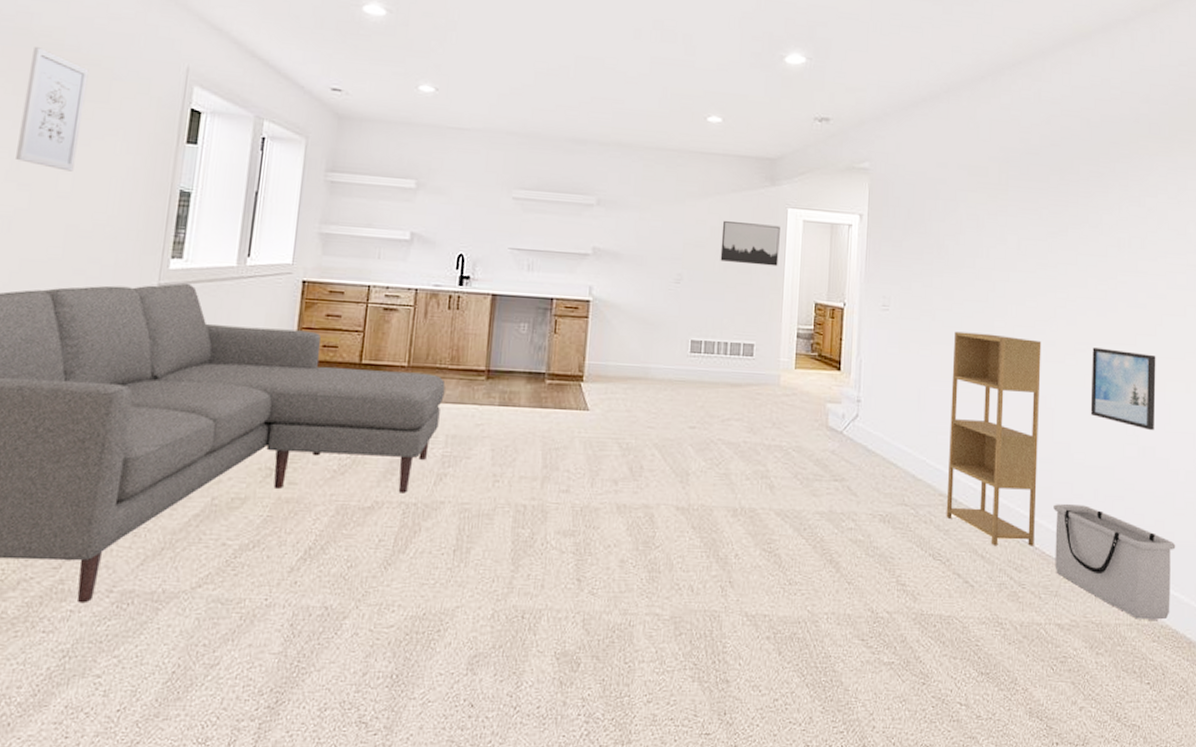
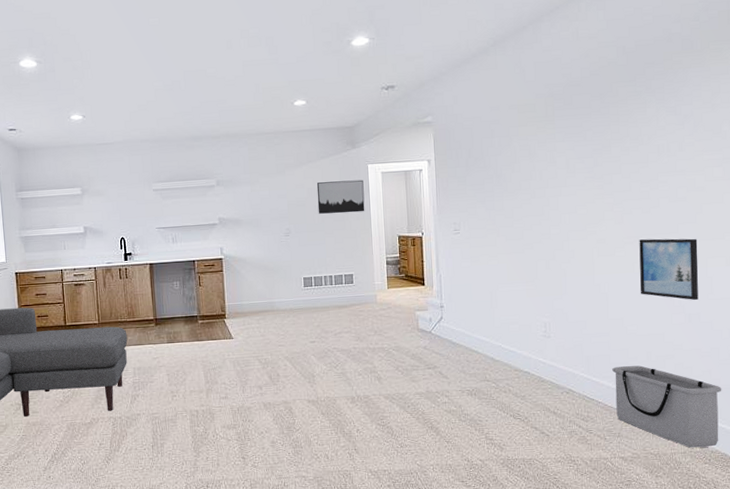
shelving unit: present [946,331,1042,546] -> none [517,240,598,403]

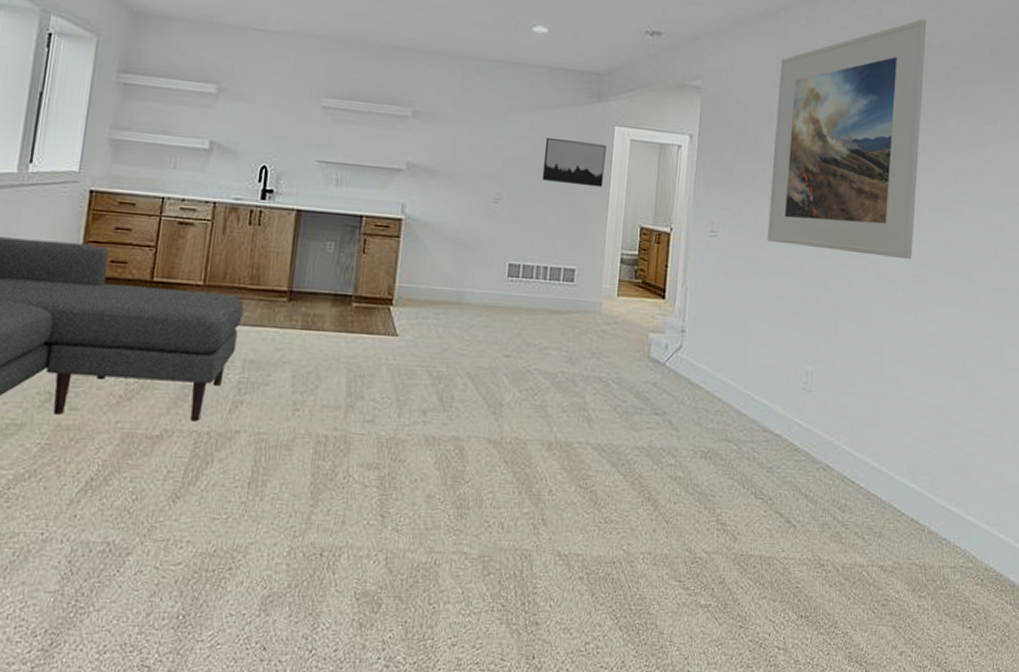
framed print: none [495,29,626,230] -> present [767,19,927,260]
storage bin: present [612,365,722,448] -> none [879,441,1003,562]
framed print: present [639,238,699,301] -> none [921,280,990,368]

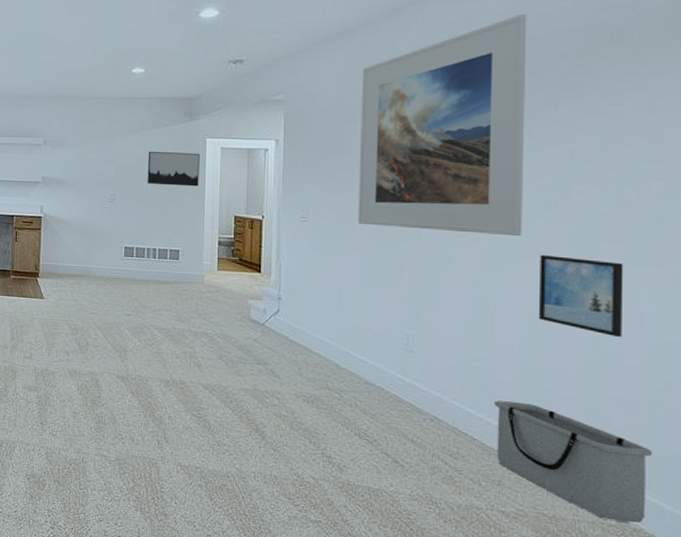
storage bin: none [879,441,1003,562] -> present [494,400,653,523]
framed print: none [921,280,990,368] -> present [538,255,624,338]

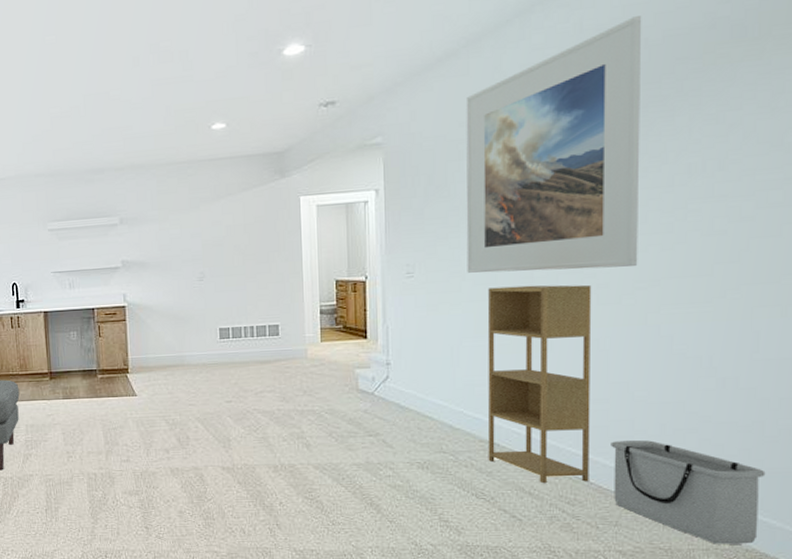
wall art: present [147,152,200,187] -> none [237,214,295,255]
shelving unit: none [372,240,477,437] -> present [487,285,592,483]
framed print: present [538,255,624,338] -> none [654,282,740,362]

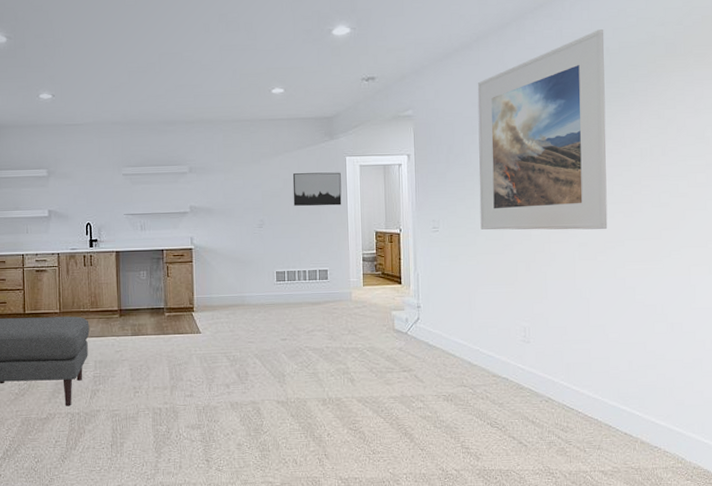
wall art: none [237,214,295,255] -> present [292,172,342,207]
shelving unit: present [487,285,592,483] -> none [497,242,578,412]
storage bin: present [611,439,766,544] -> none [593,374,705,463]

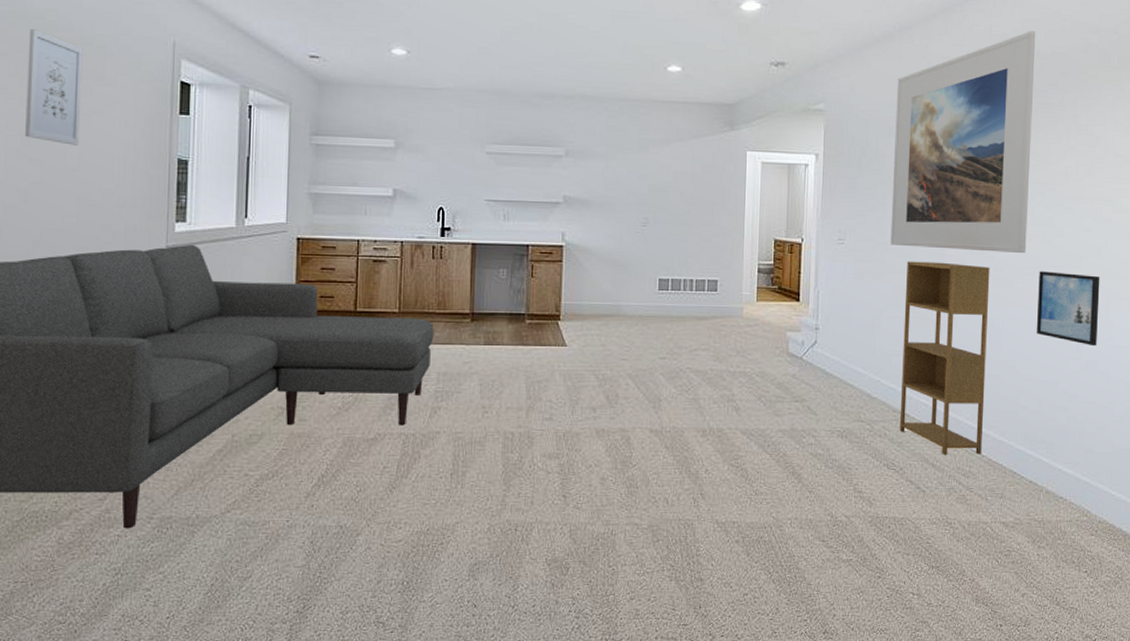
wall art: present [292,172,342,207] -> none [683,166,740,207]
shelving unit: none [497,242,578,412] -> present [899,261,990,454]
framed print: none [621,244,681,310] -> present [1036,271,1100,347]

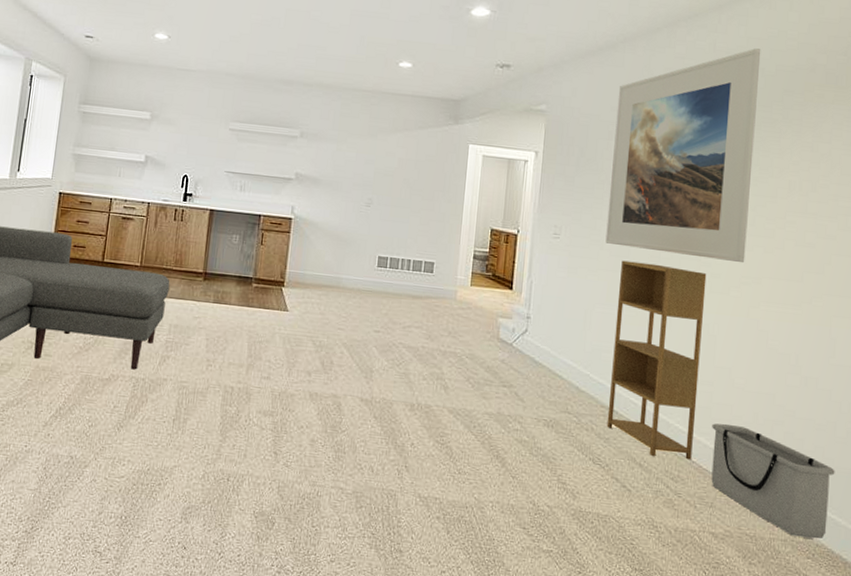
storage bin: none [1000,415,1115,516] -> present [711,423,835,539]
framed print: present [1036,271,1100,347] -> none [753,282,823,363]

